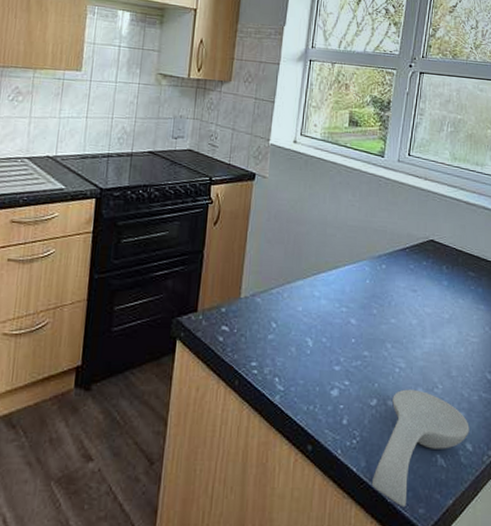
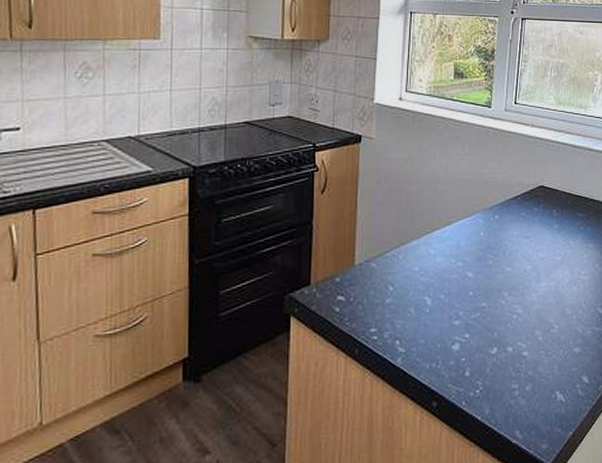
spoon rest: present [372,389,469,508] -> none [497,332,585,446]

